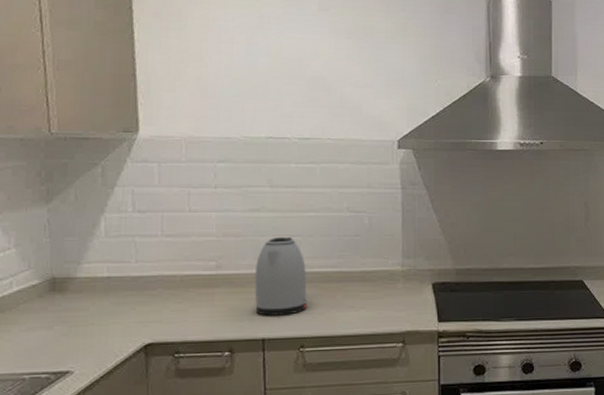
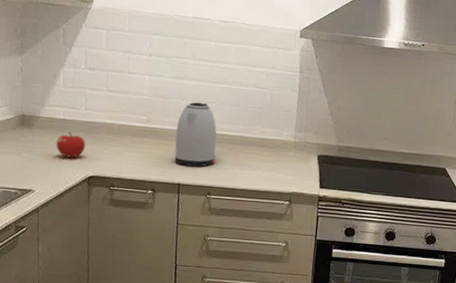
fruit: none [99,291,138,324] -> present [56,131,85,158]

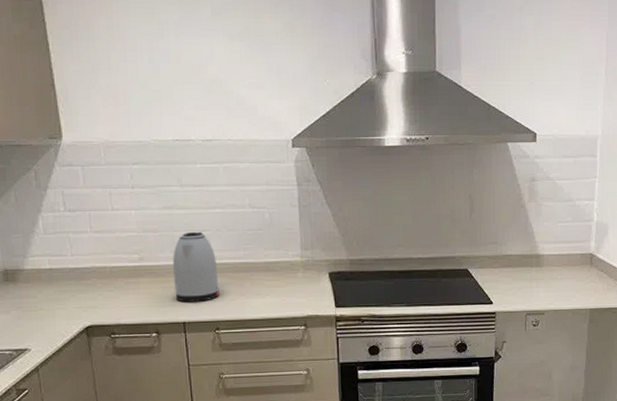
fruit: present [56,131,85,158] -> none [46,281,78,310]

